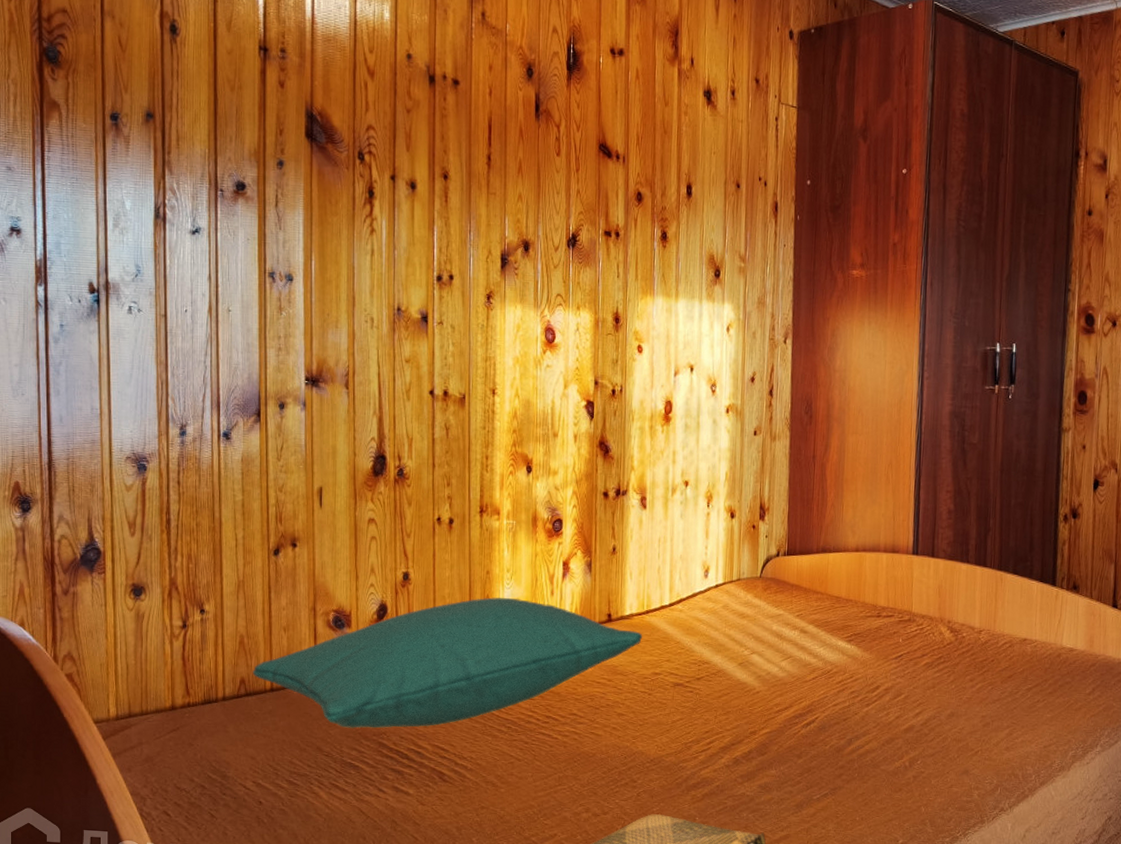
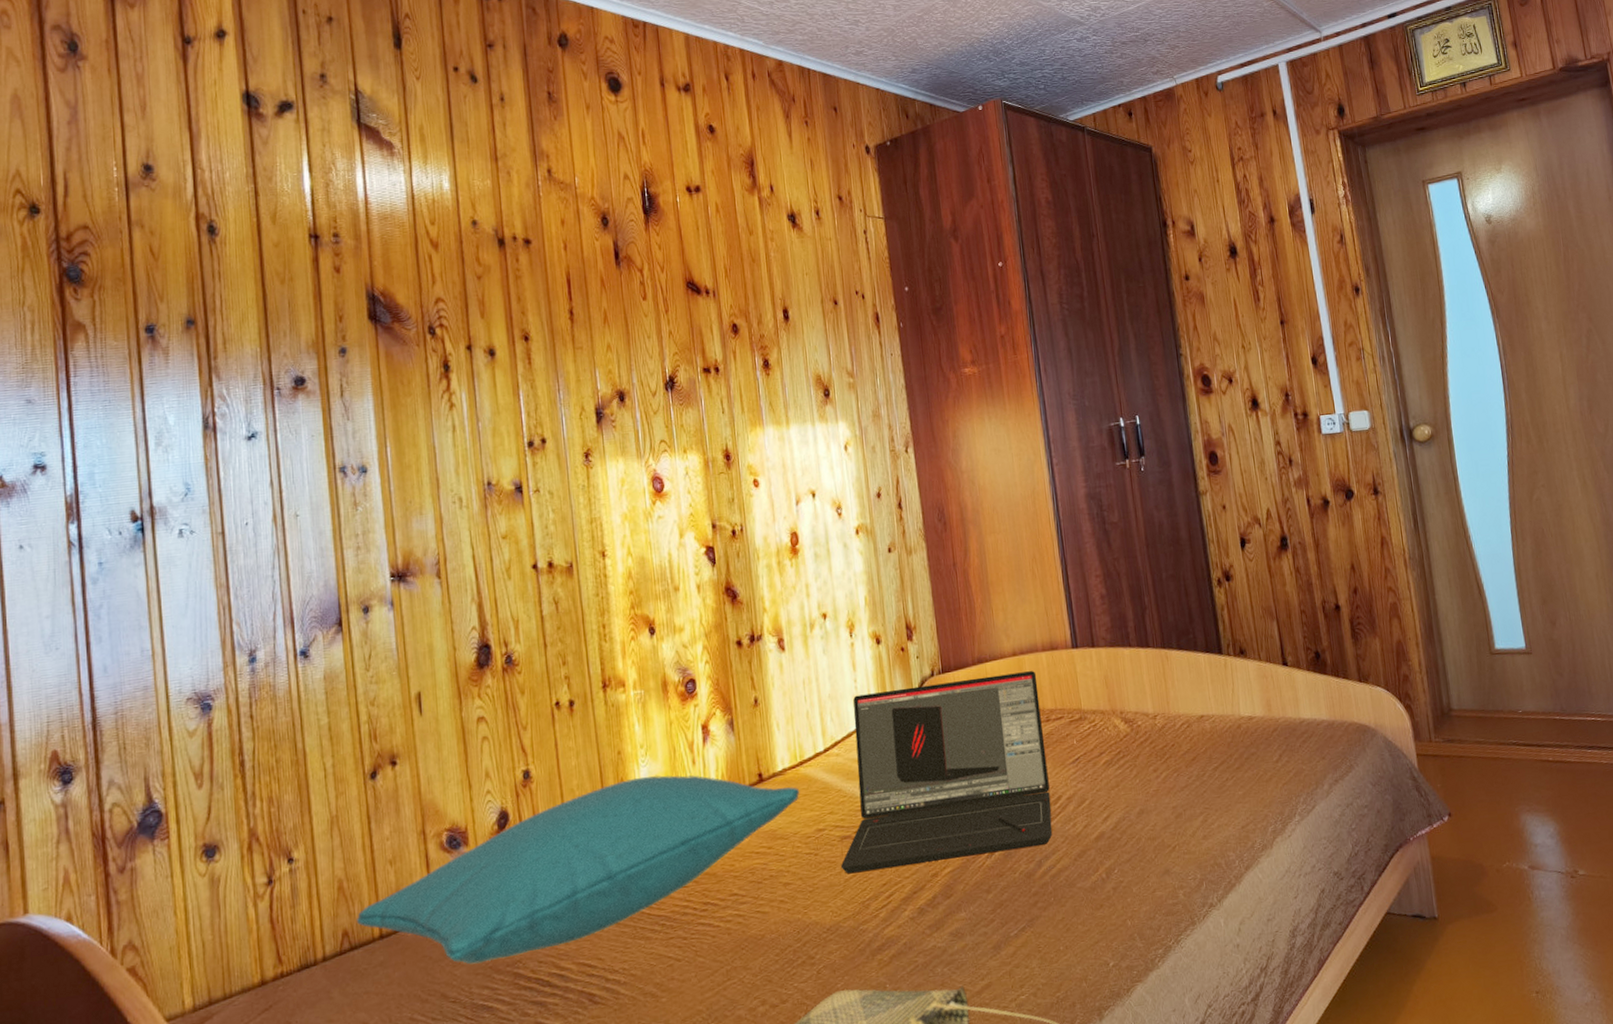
laptop: none [670,561,875,726] -> present [840,671,1053,874]

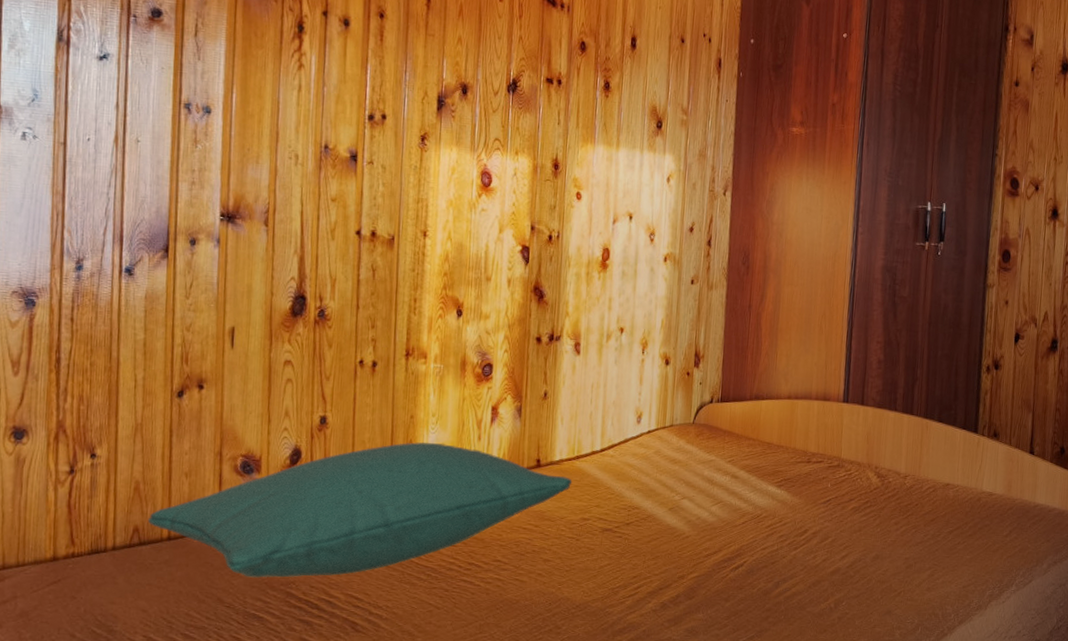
laptop: present [840,671,1053,874] -> none [598,407,806,569]

